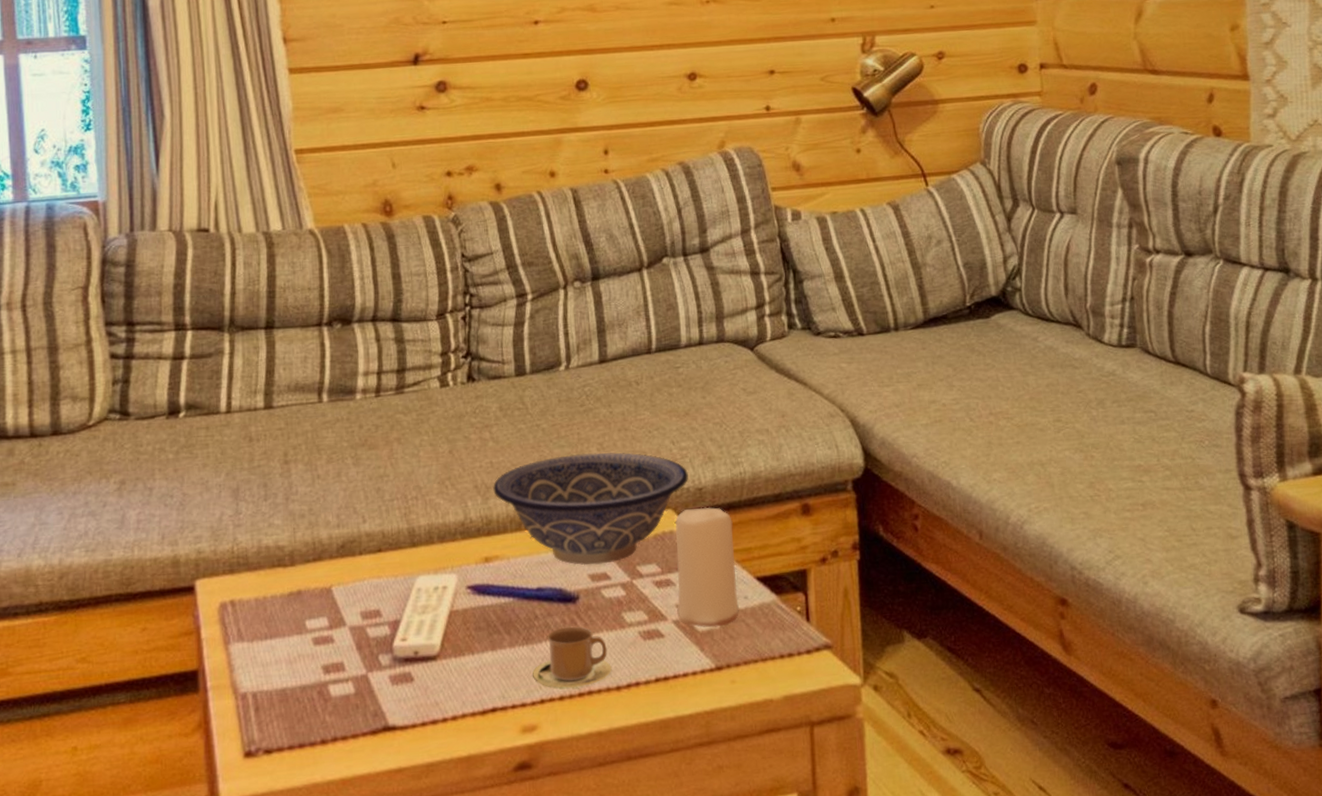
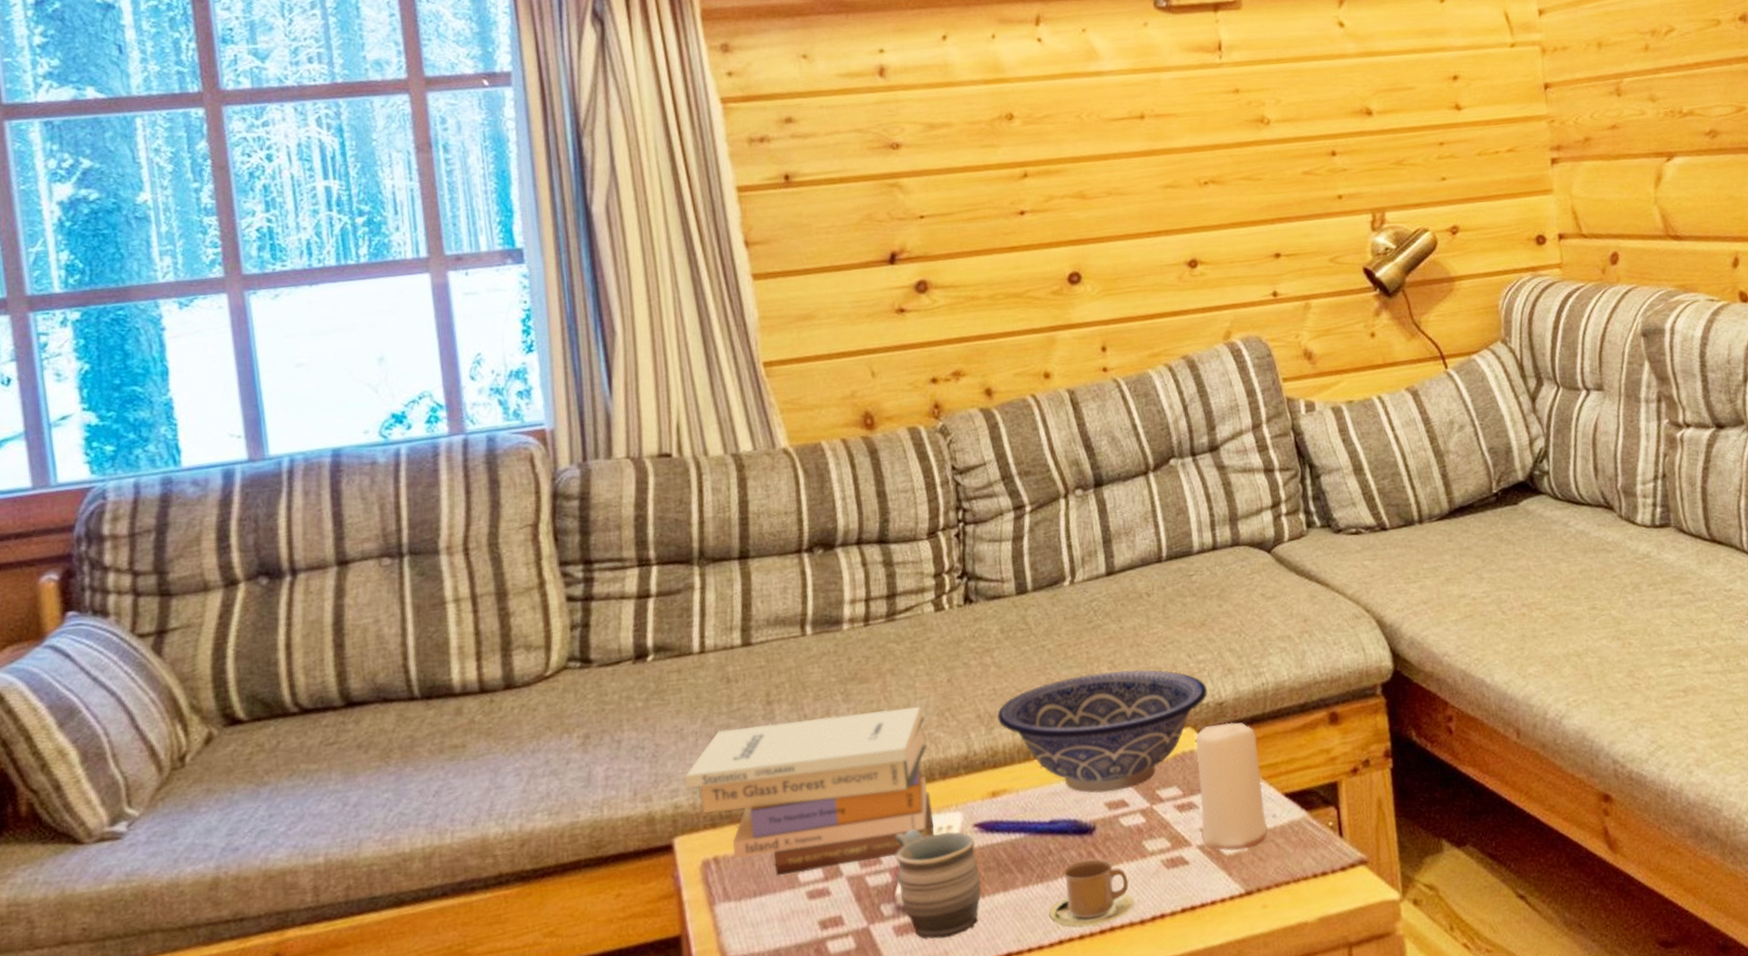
books: none [207,473,430,621] -> present [684,706,934,875]
mug: none [395,587,472,691] -> present [895,829,982,940]

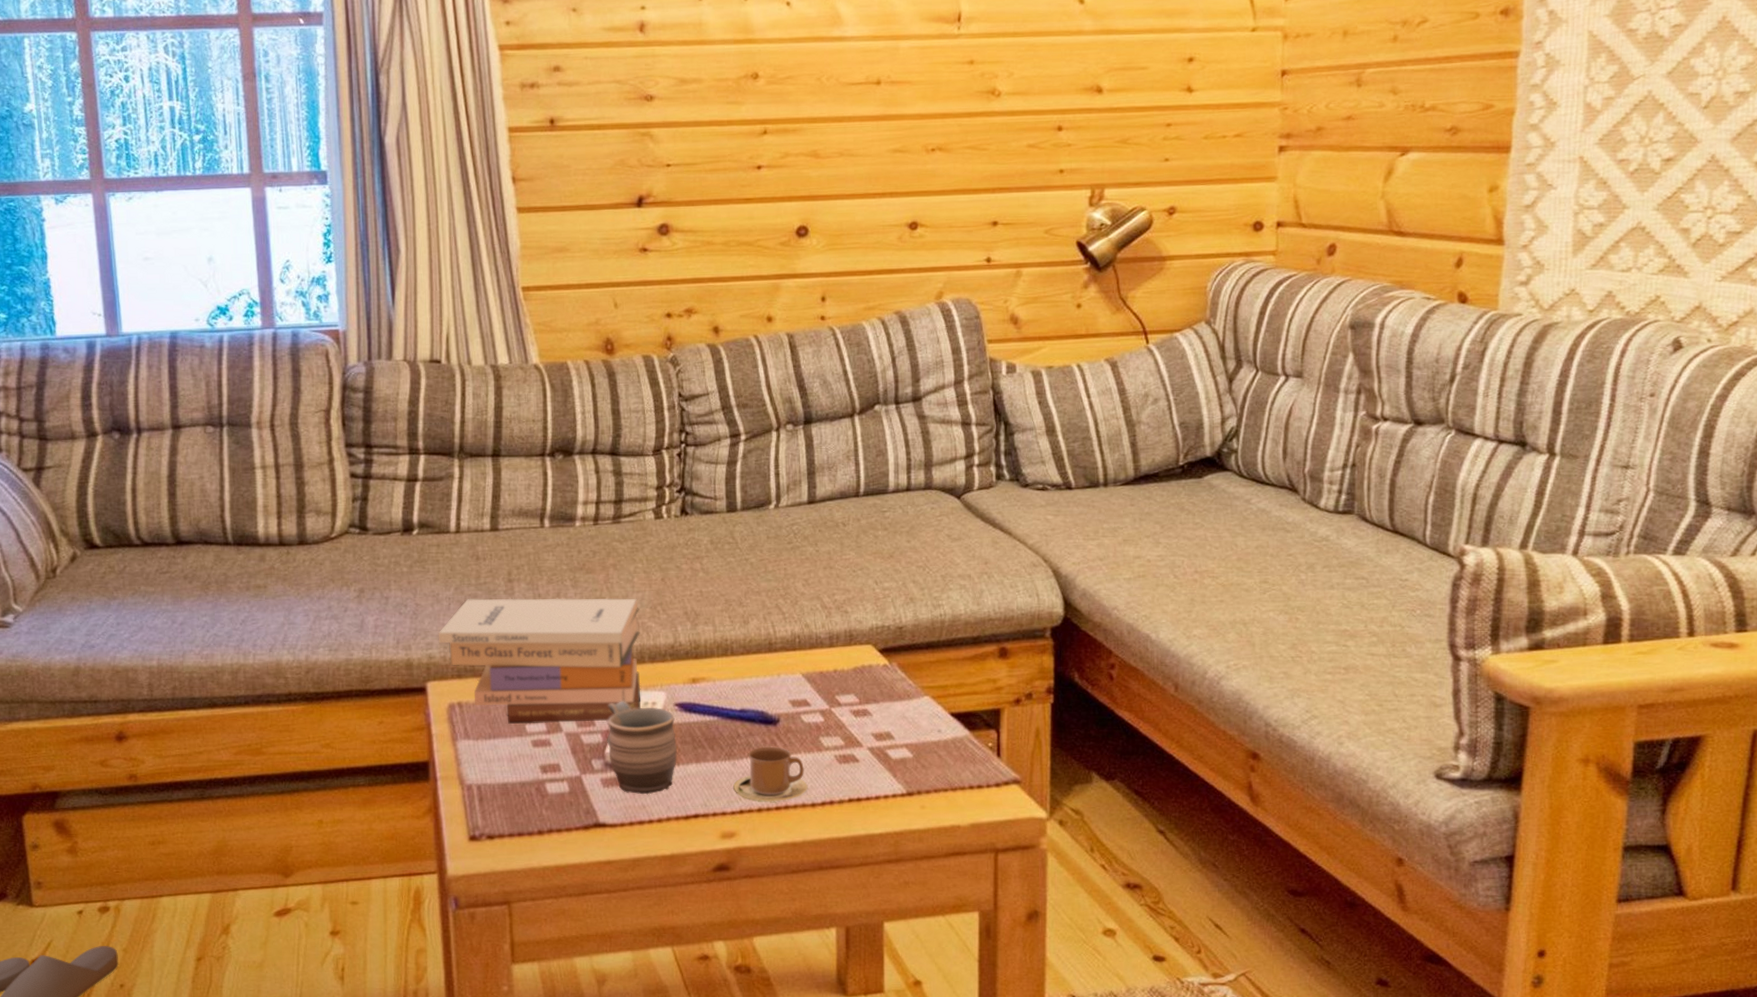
decorative bowl: present [997,669,1208,794] -> none [702,588,890,692]
candle: present [1195,722,1268,851] -> none [871,645,932,757]

